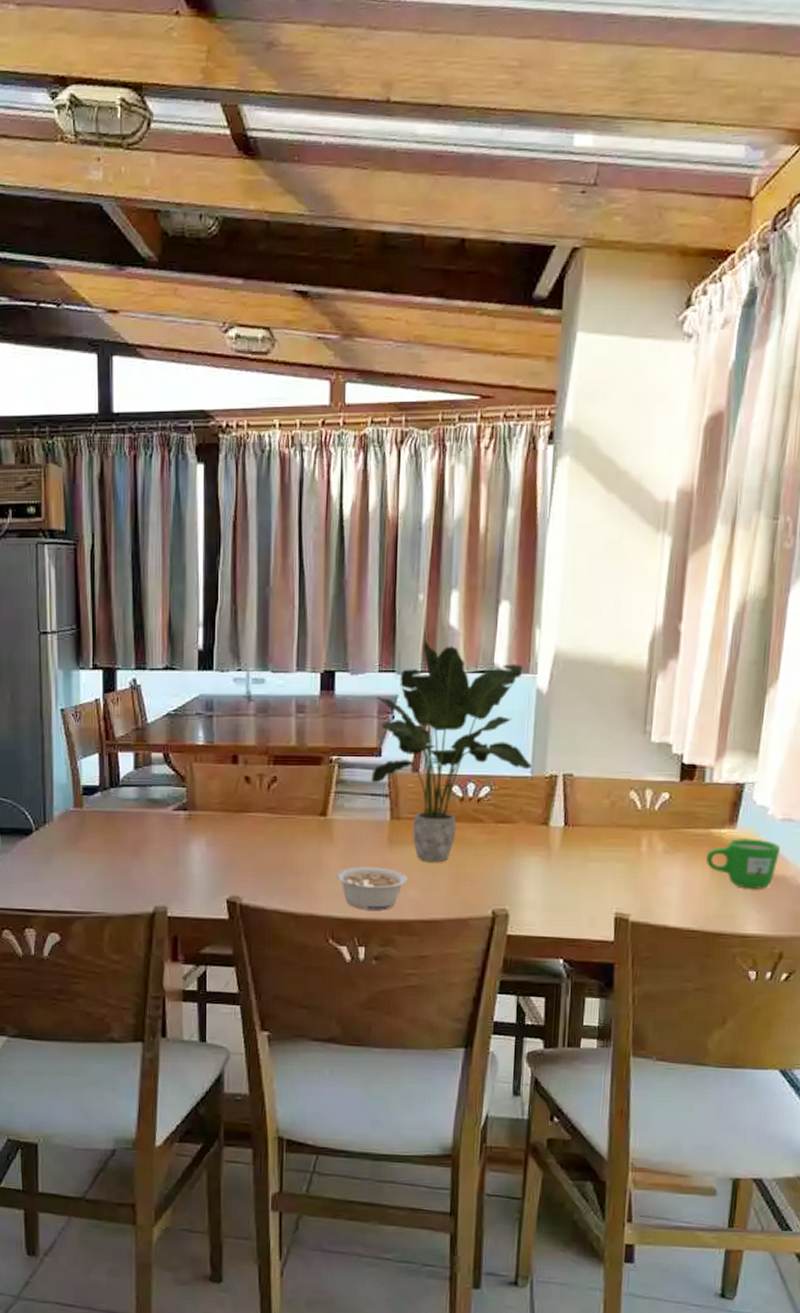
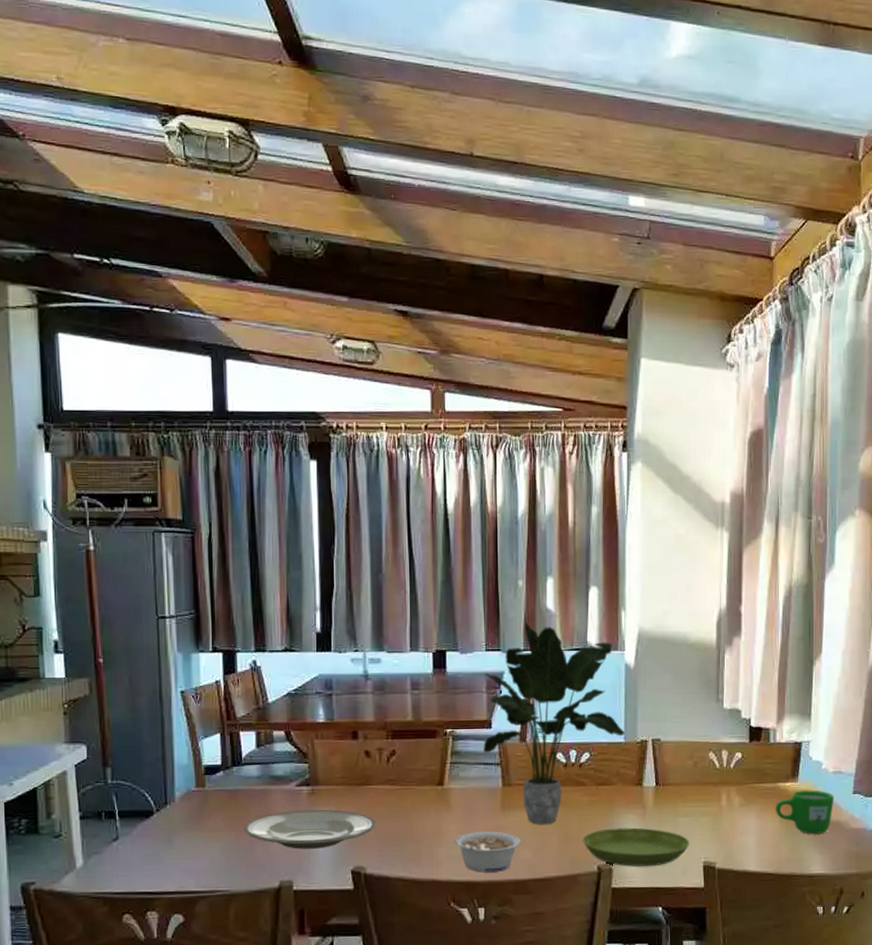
plate: none [120,835,254,876] -> present [244,809,376,849]
saucer: none [476,870,601,914] -> present [582,827,690,867]

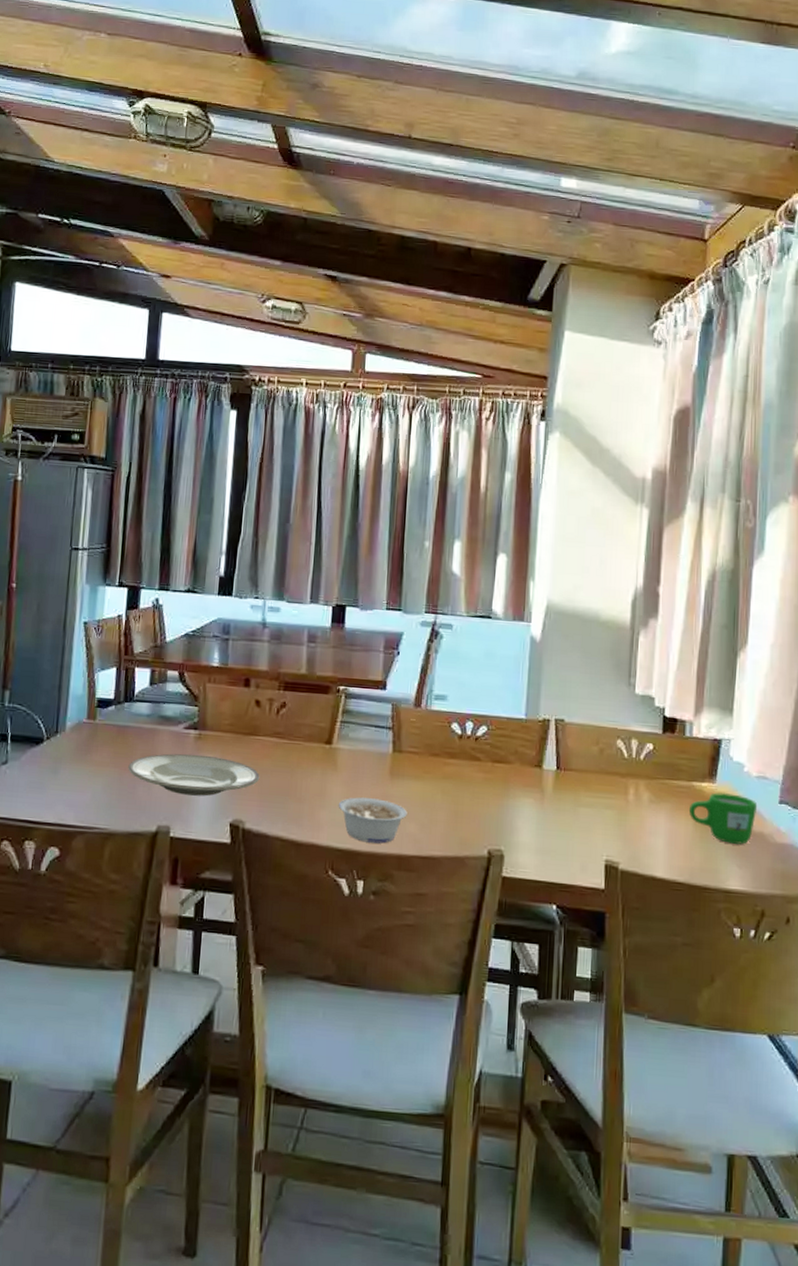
potted plant: present [483,621,625,825] -> none [376,583,526,799]
saucer: present [582,827,690,867] -> none [473,810,591,858]

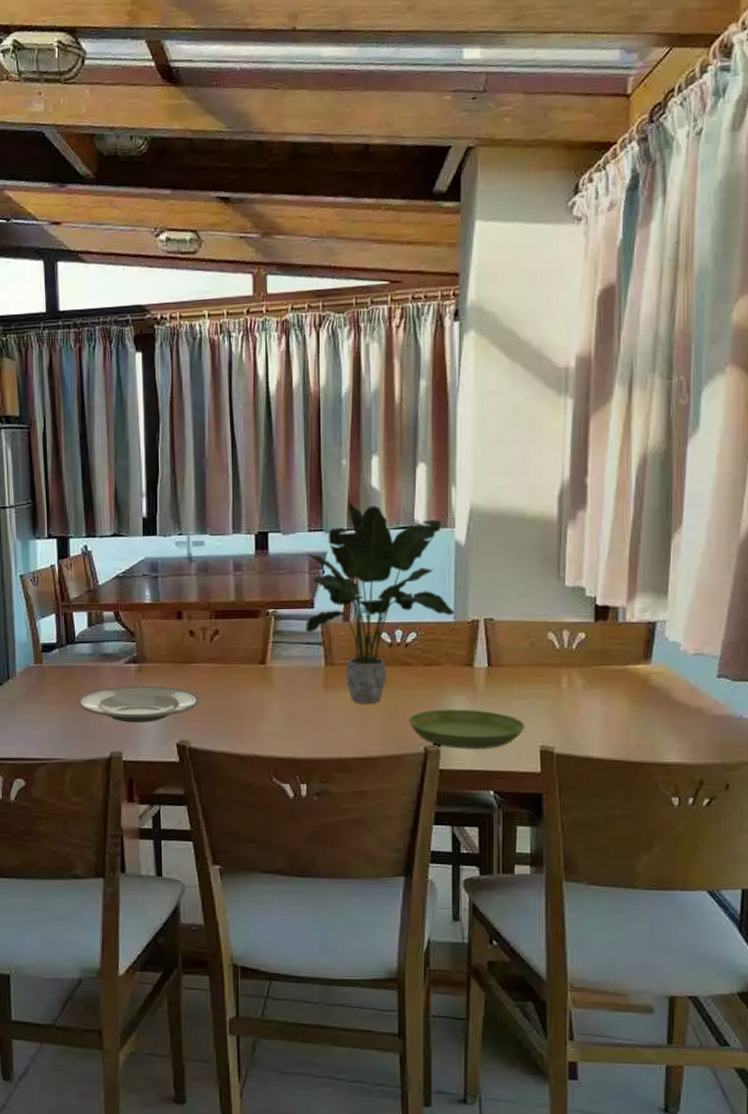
legume: present [338,797,407,844] -> none [276,710,344,750]
potted plant: none [376,583,526,799] -> present [306,500,454,704]
saucer: none [473,810,591,858] -> present [408,709,526,749]
mug: present [688,792,758,844] -> none [623,673,695,720]

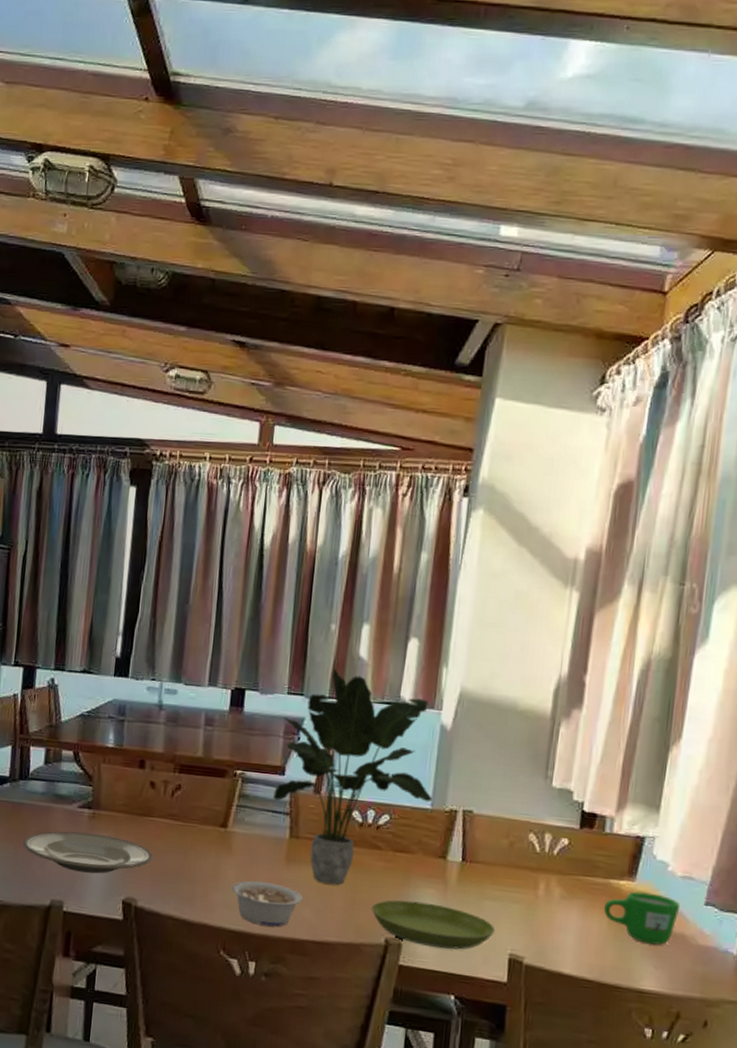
legume: none [276,710,344,750] -> present [231,880,303,927]
mug: none [623,673,695,720] -> present [603,891,681,945]

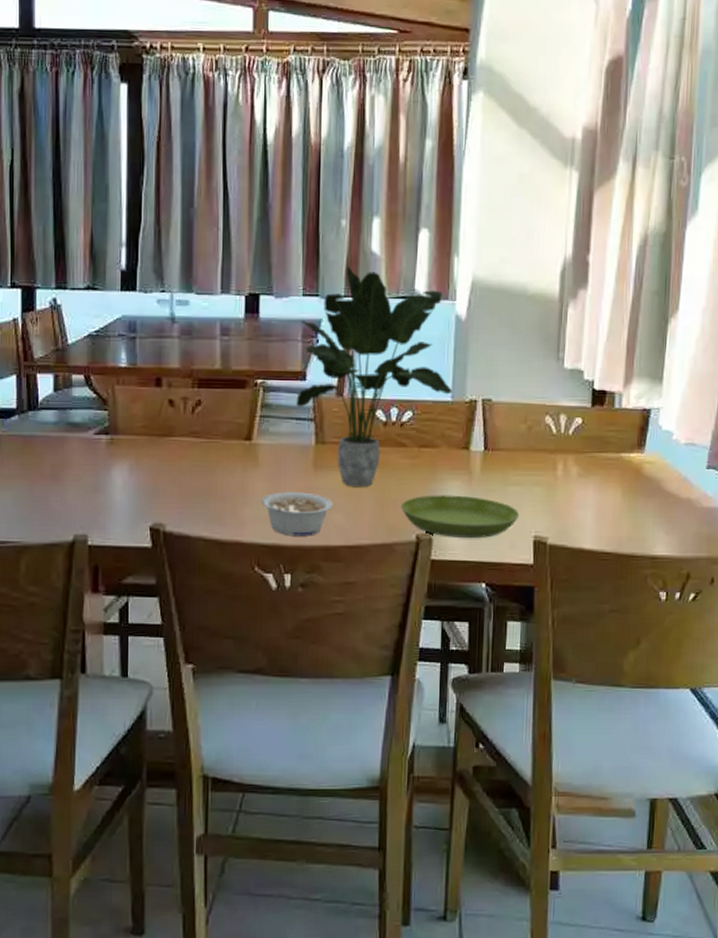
plate: present [22,831,153,874] -> none [38,460,178,502]
mug: present [603,891,681,945] -> none [617,462,686,511]

